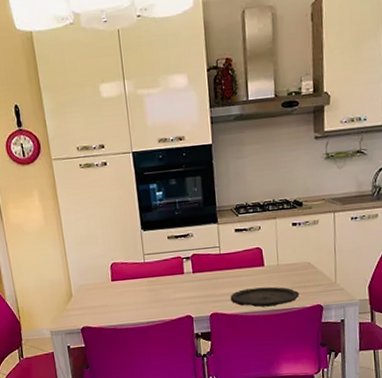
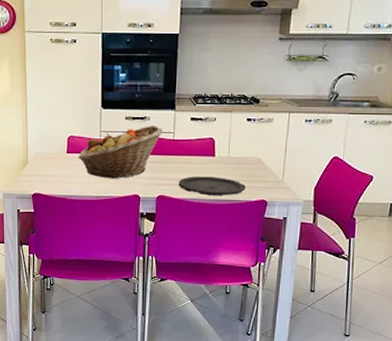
fruit basket: none [124,242,208,302] -> present [78,126,163,179]

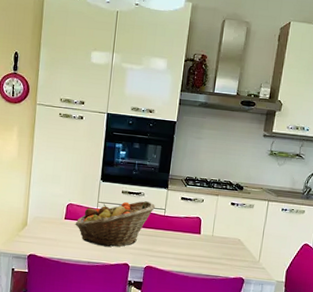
plate: present [178,176,245,196] -> none [165,250,226,271]

